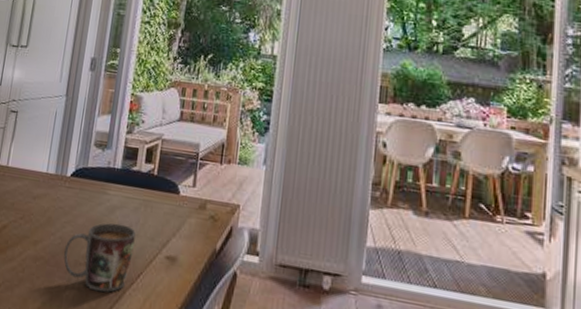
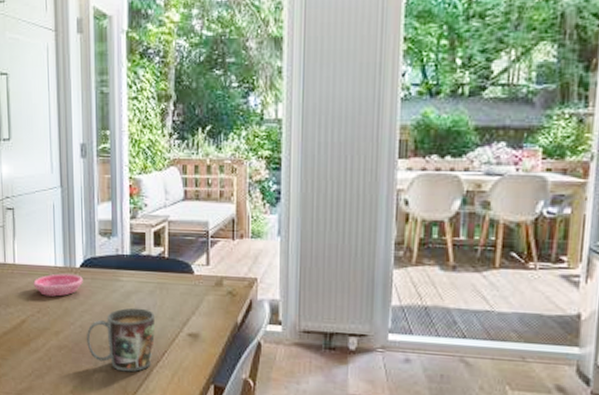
saucer: none [21,180,72,205] -> present [33,273,83,297]

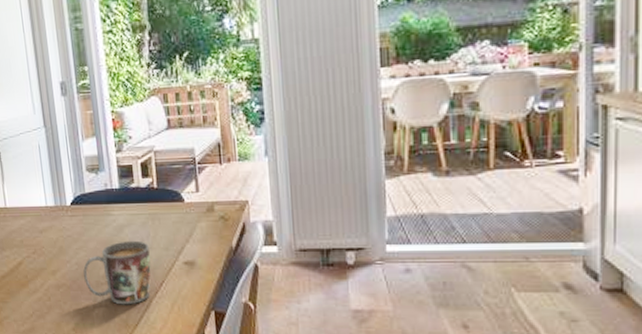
saucer: present [33,273,83,297] -> none [26,212,75,236]

